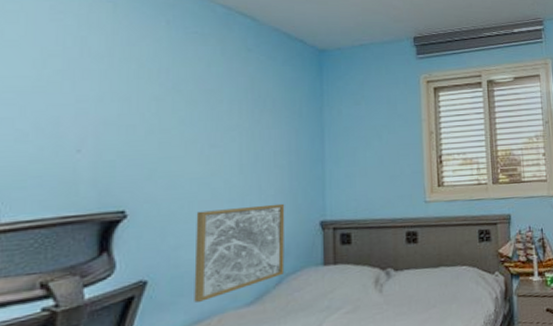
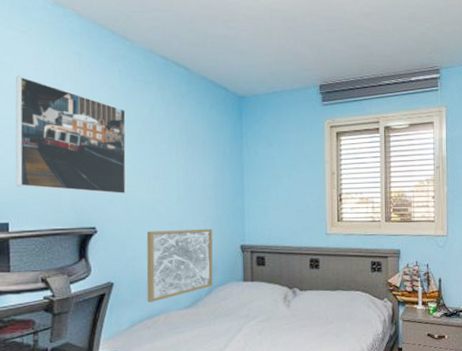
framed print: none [11,27,174,169] -> present [15,76,127,195]

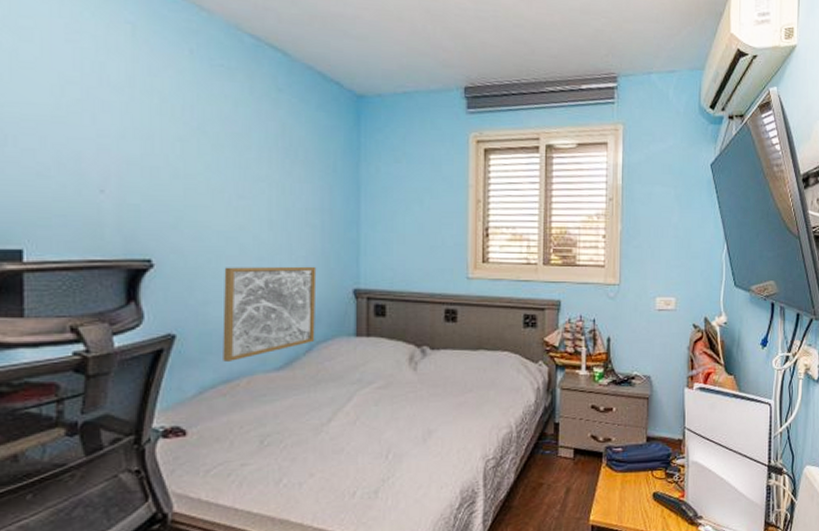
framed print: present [15,76,127,195] -> none [34,47,199,217]

